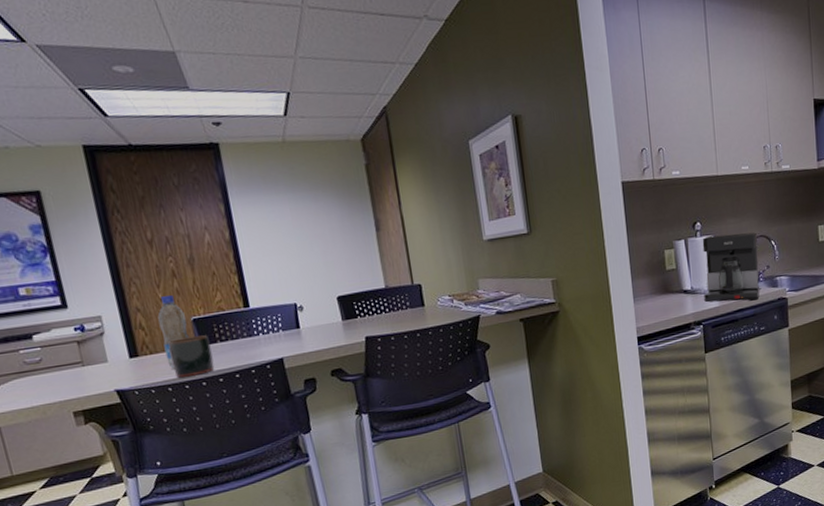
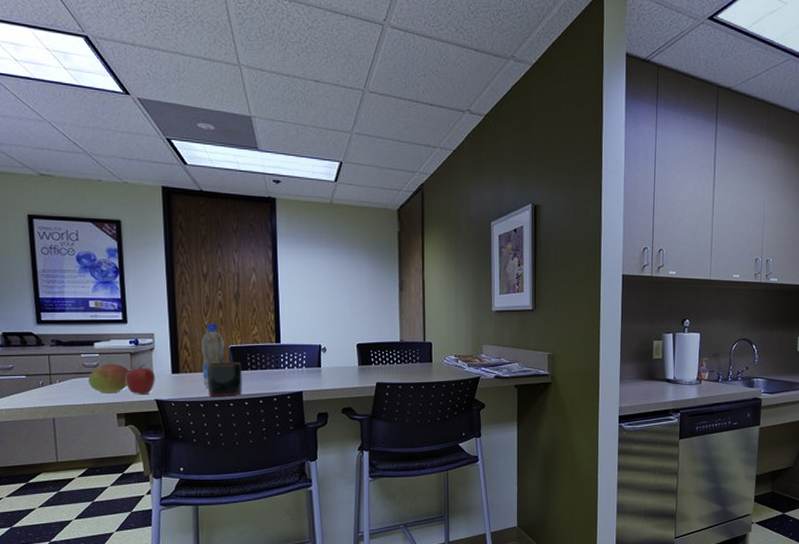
fruit: none [32,355,80,392] -> present [88,363,129,394]
fruit: none [75,352,112,388] -> present [124,364,155,395]
coffee maker: present [702,232,761,303] -> none [684,334,740,397]

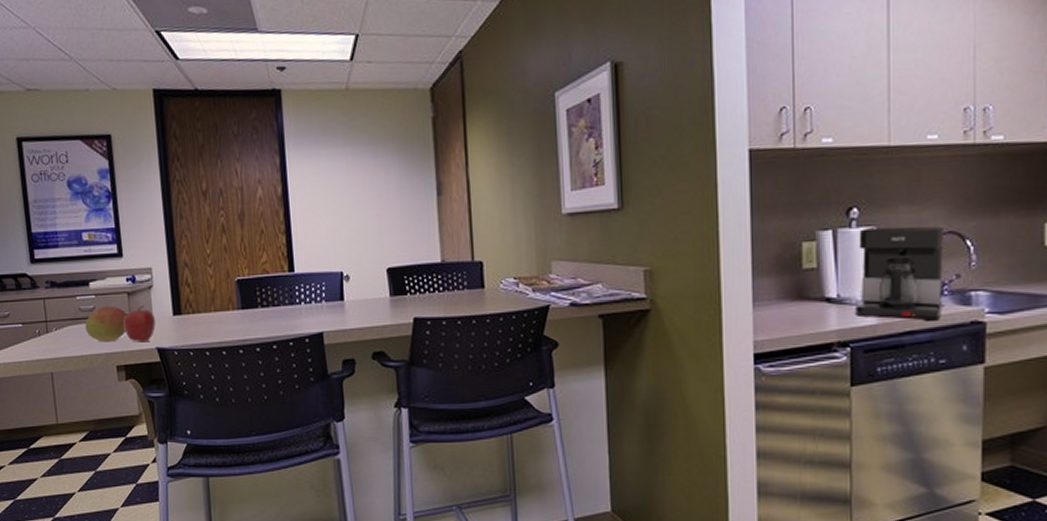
bottle: present [201,324,225,388] -> none [204,252,232,332]
mug: present [206,362,242,396] -> none [210,298,253,342]
coffee maker: none [684,334,740,397] -> present [855,226,943,321]

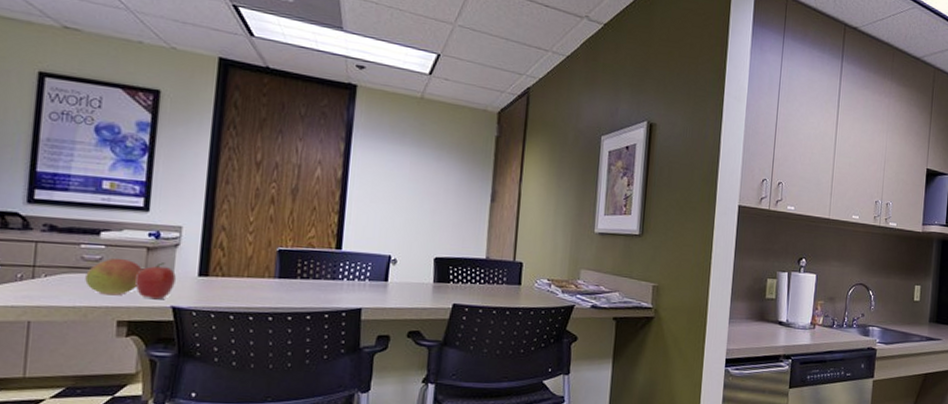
coffee maker: present [855,226,943,321] -> none [797,274,857,345]

